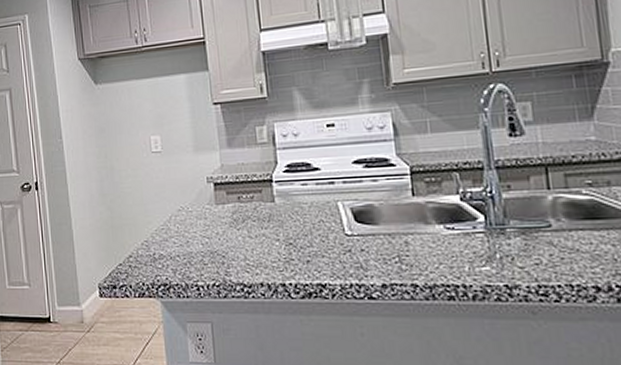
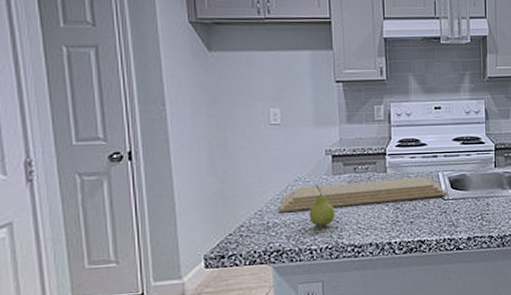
cutting board: none [165,207,350,243] -> present [280,176,447,212]
fruit: none [193,215,221,262] -> present [309,184,335,228]

